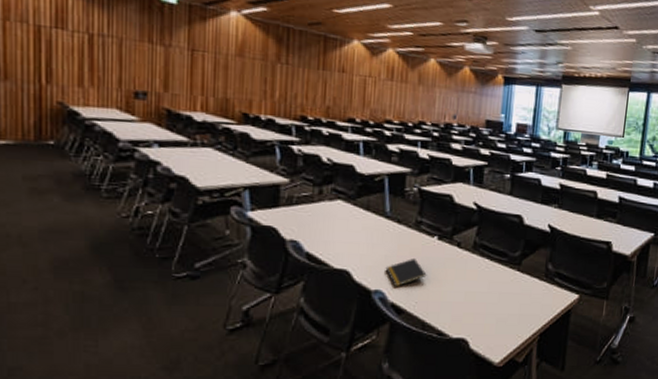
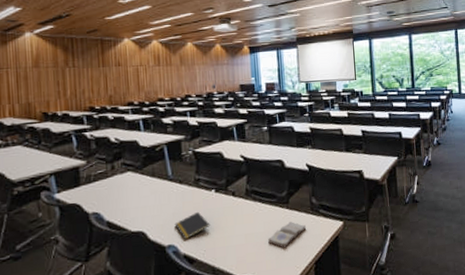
diary: none [490,285,536,314] -> present [268,221,306,248]

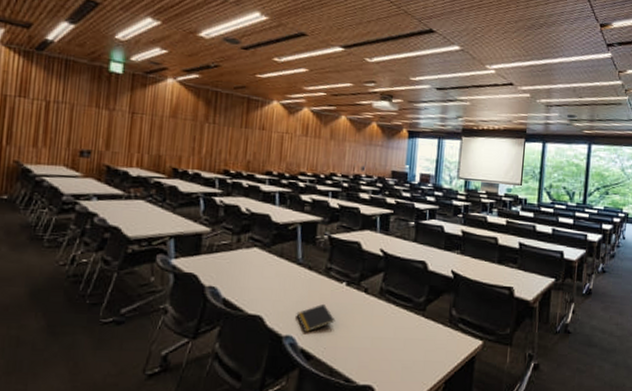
diary: present [268,221,306,248] -> none [396,331,440,360]

